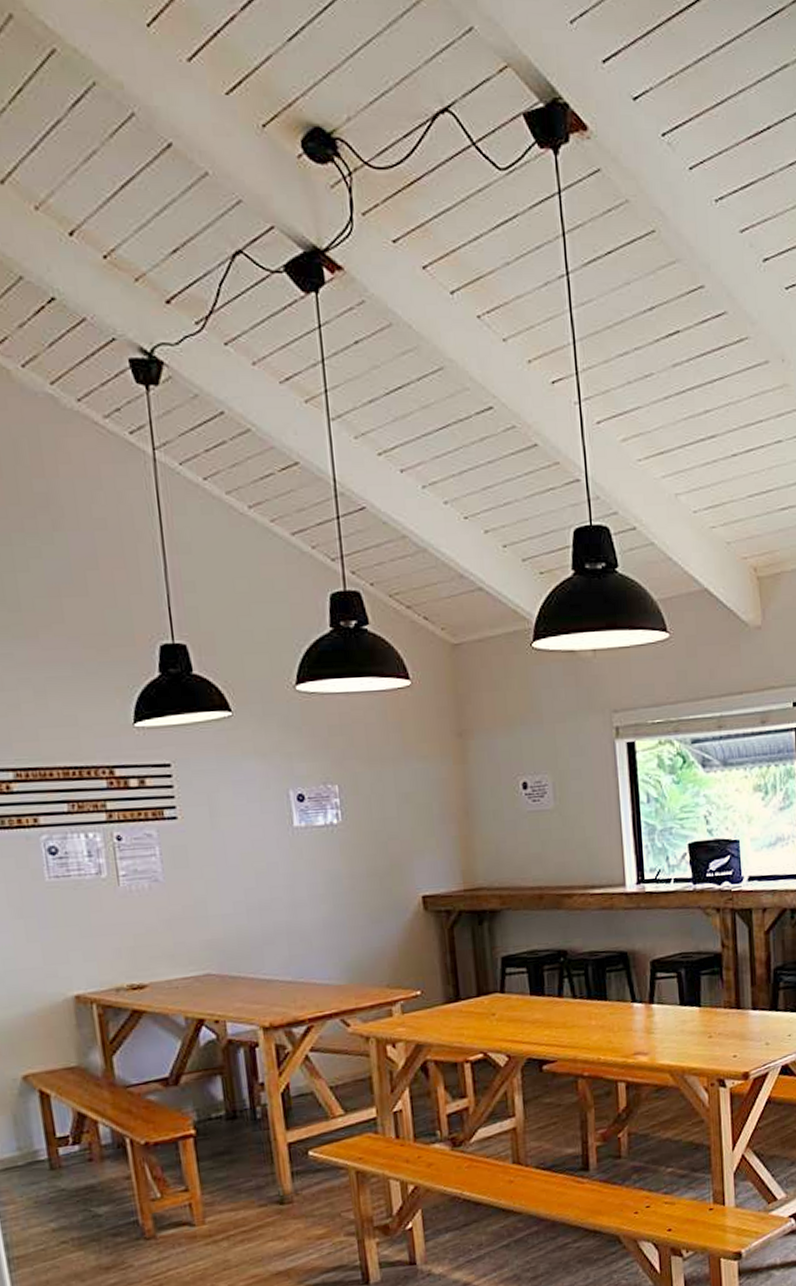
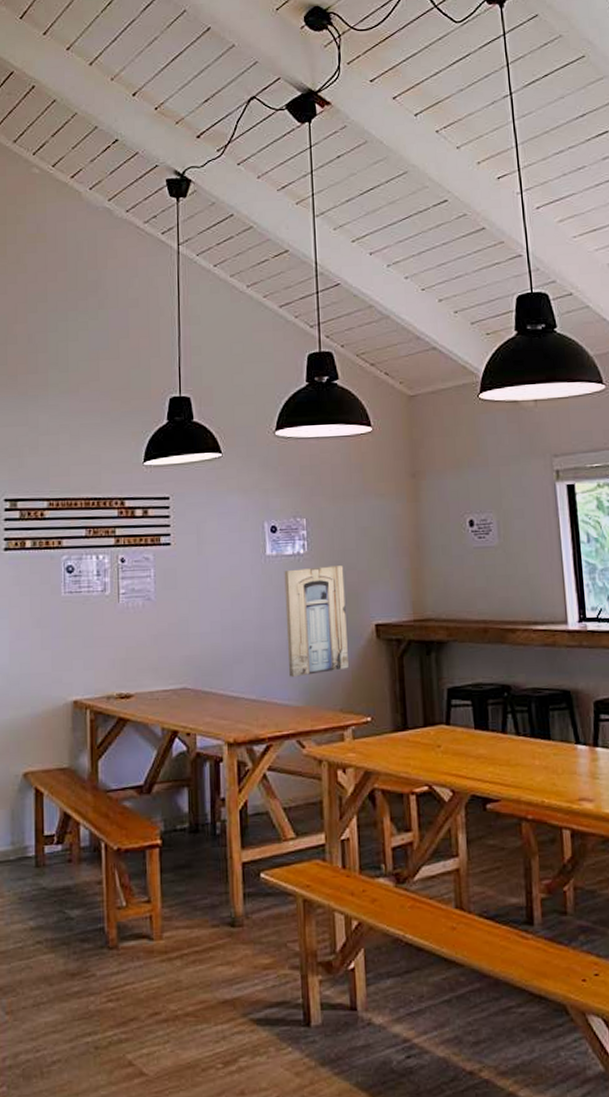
wall art: none [316,835,394,956] -> present [284,565,349,677]

